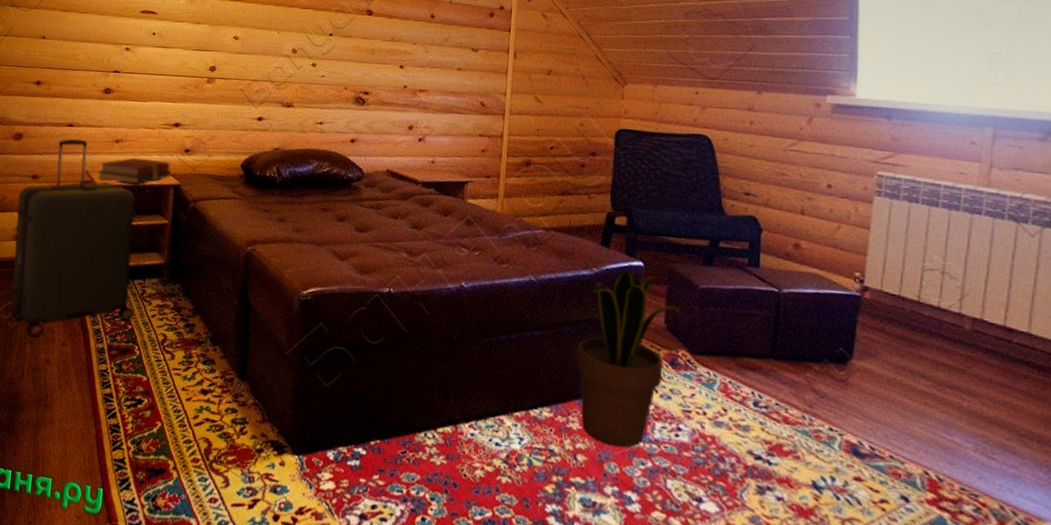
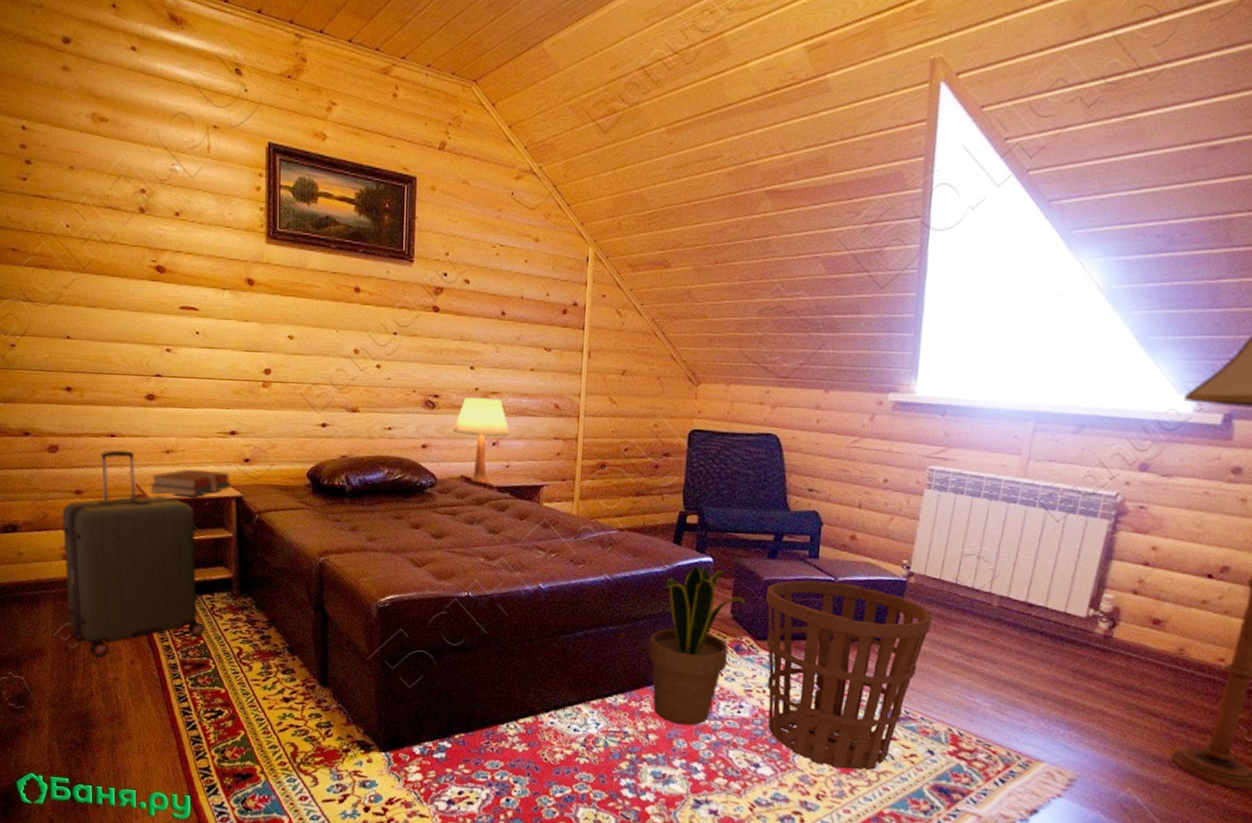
table lamp: none [381,92,436,179] -> present [453,394,510,484]
basket: none [703,290,895,516] -> present [766,580,933,770]

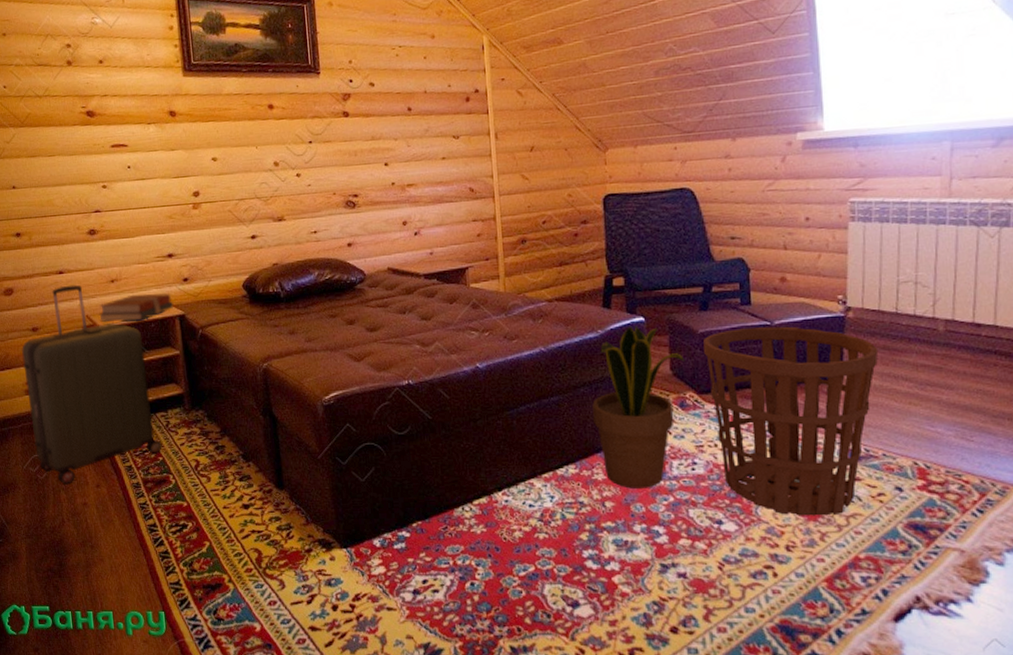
table lamp: present [453,394,510,484] -> none [375,188,430,274]

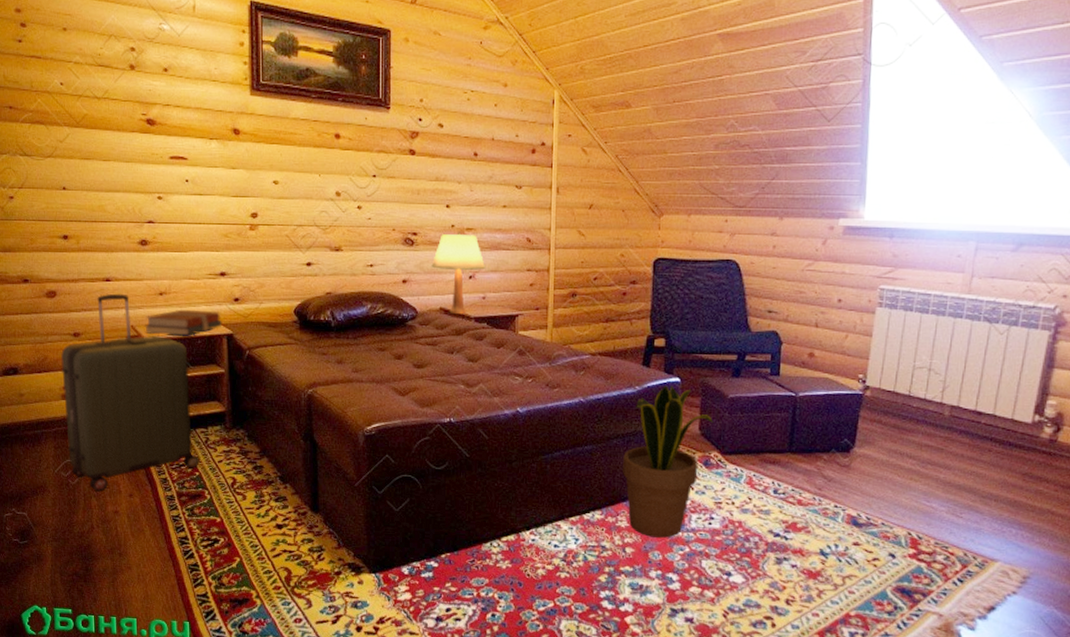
table lamp: none [375,188,430,274] -> present [431,231,485,315]
basket: present [703,326,879,516] -> none [732,397,889,575]

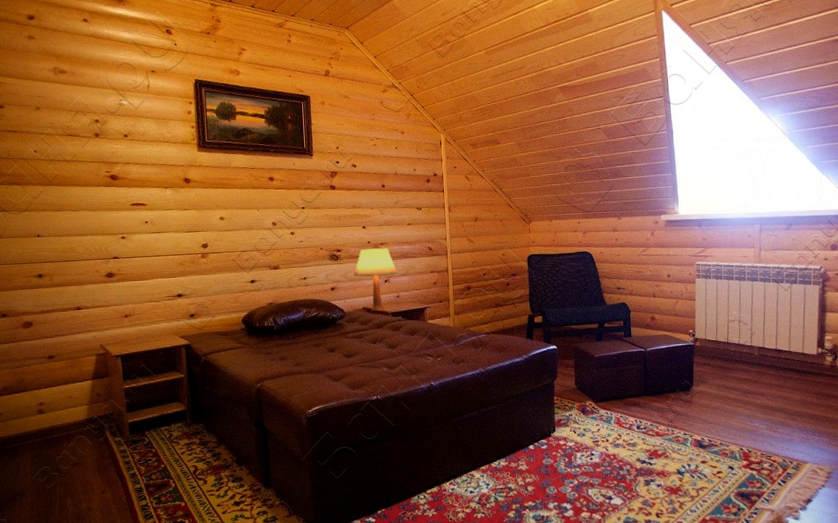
suitcase: present [61,293,200,492] -> none [37,319,165,492]
books: present [144,309,223,336] -> none [111,327,181,351]
potted plant: present [621,385,714,538] -> none [518,352,586,476]

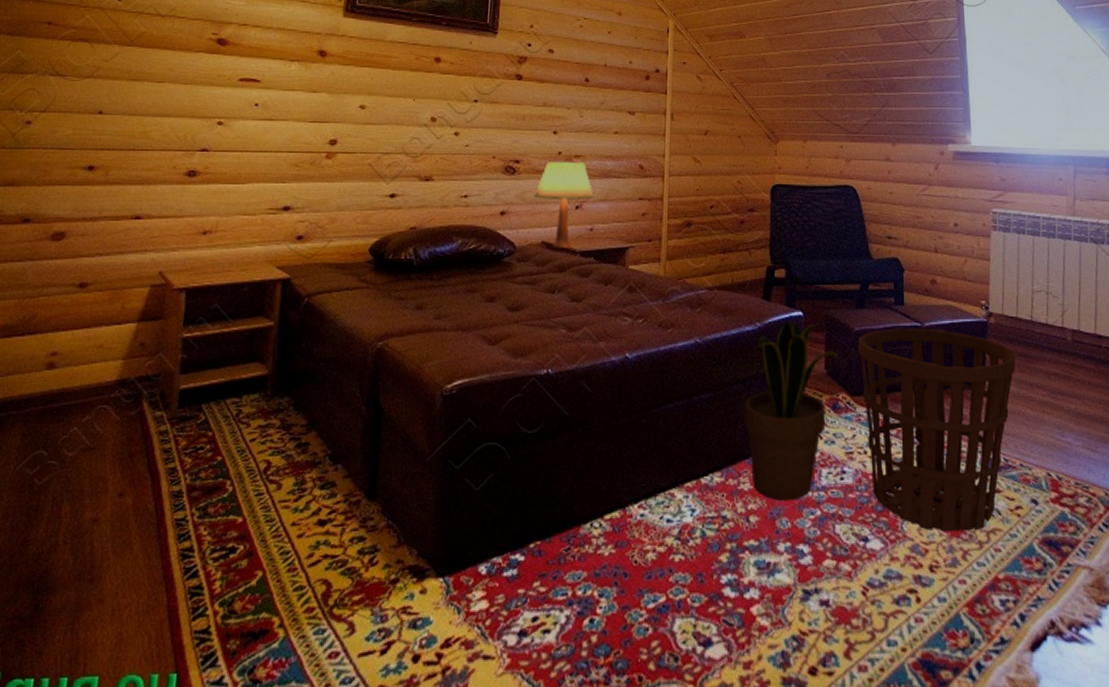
potted plant: none [518,352,586,476] -> present [743,320,840,501]
basket: none [598,352,716,491] -> present [858,328,1016,532]

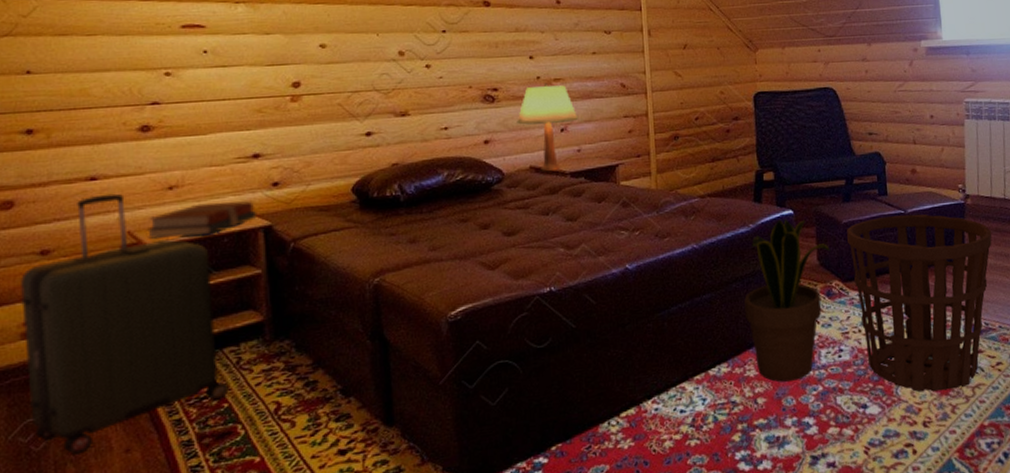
suitcase: none [41,233,229,493] -> present [19,193,229,455]
books: none [175,250,279,283] -> present [146,201,257,239]

